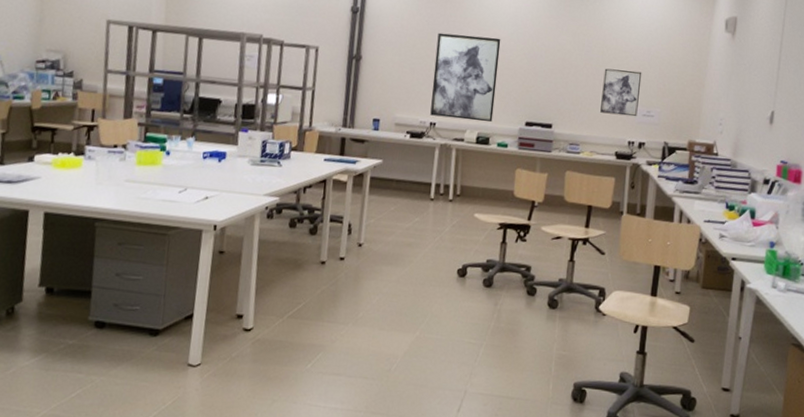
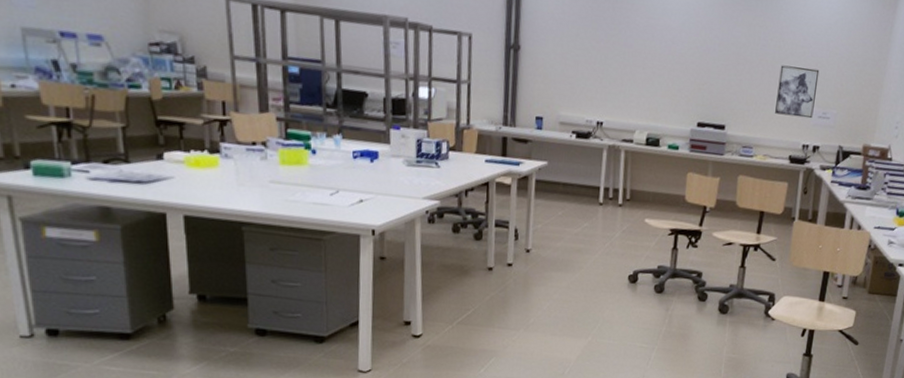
wall art: present [430,32,501,122] -> none [597,20,672,122]

